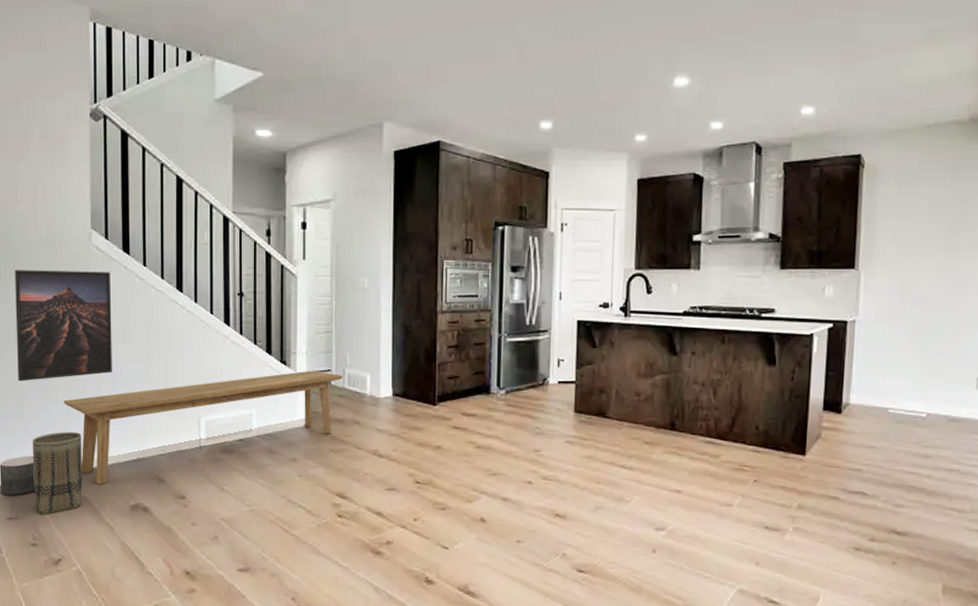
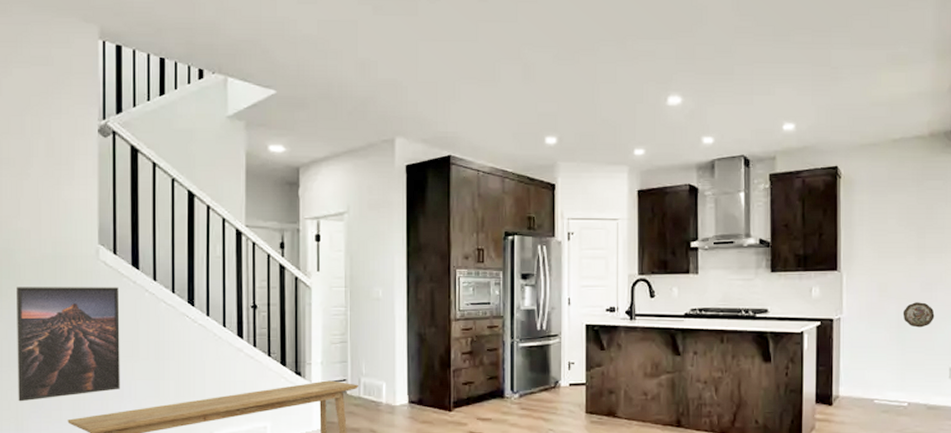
decorative plate: none [926,305,963,333] -> present [902,302,935,328]

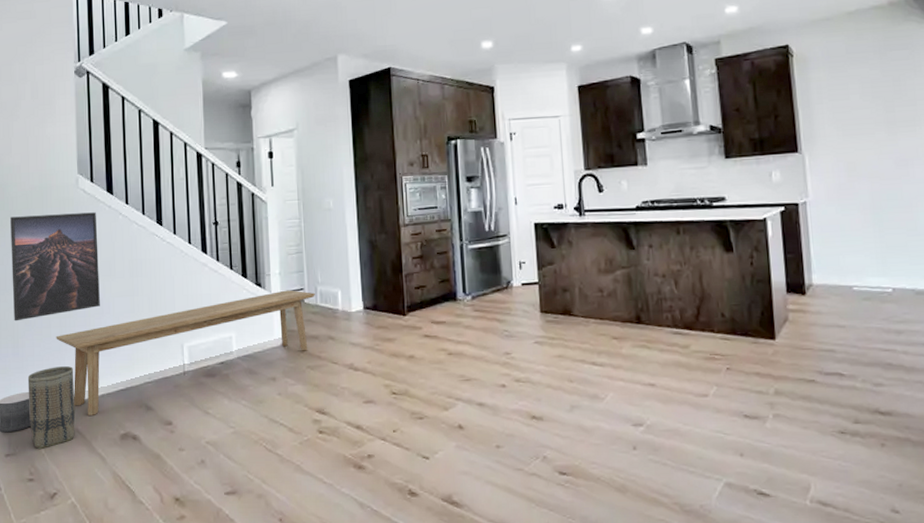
decorative plate: present [902,302,935,328] -> none [876,180,914,207]

